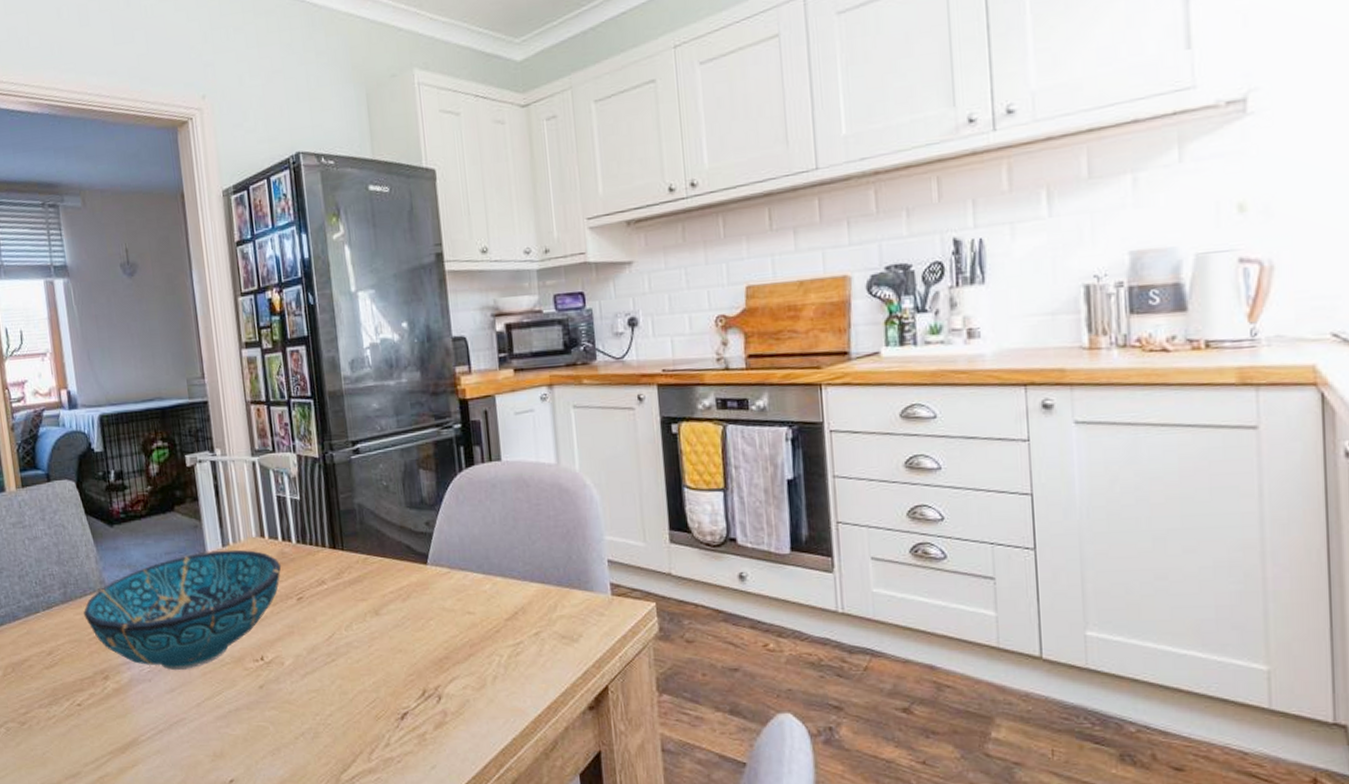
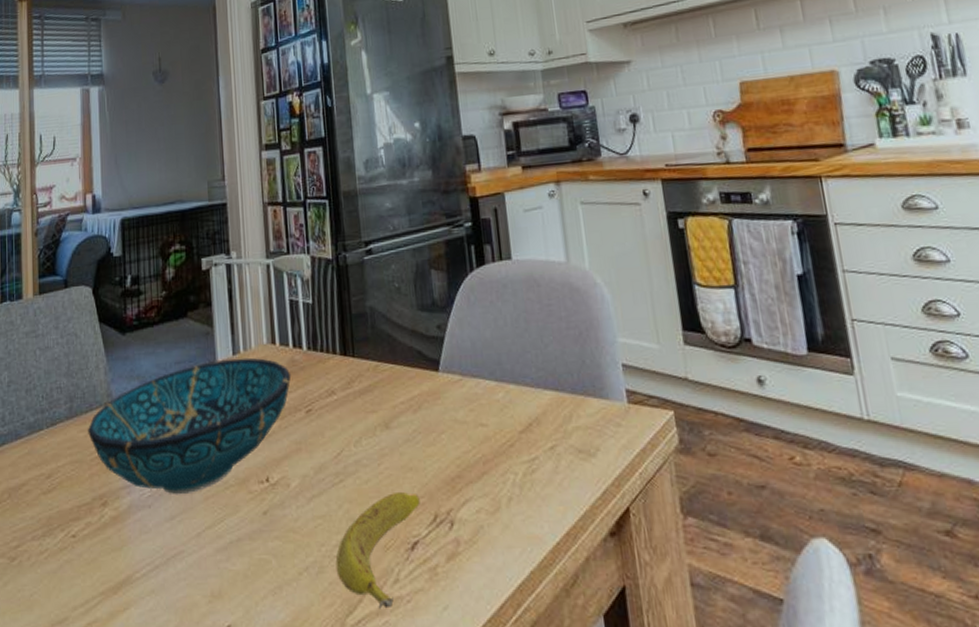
banana: none [329,671,409,768] -> present [335,492,420,609]

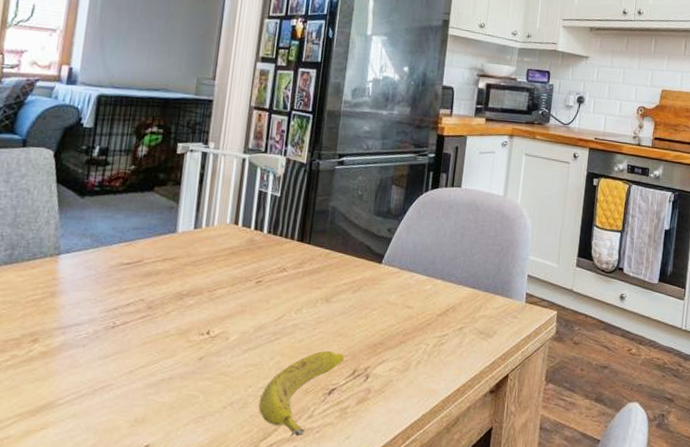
decorative bowl: present [87,357,292,495] -> none [26,231,248,339]

